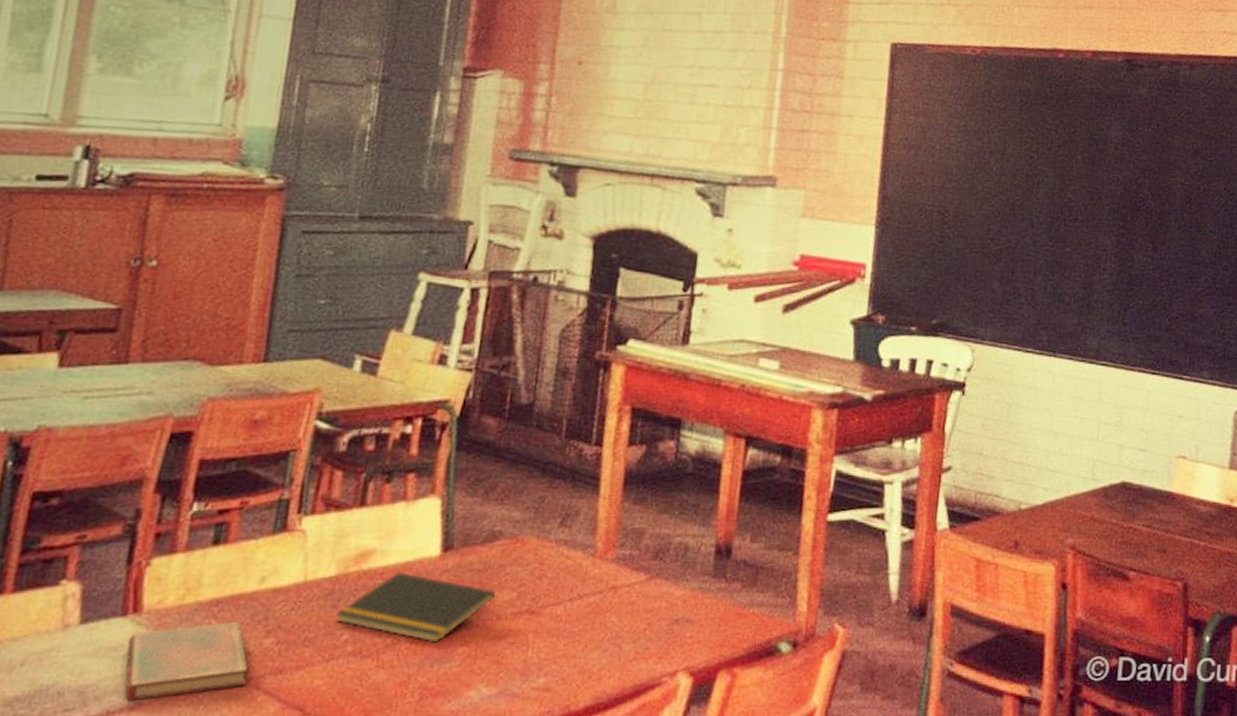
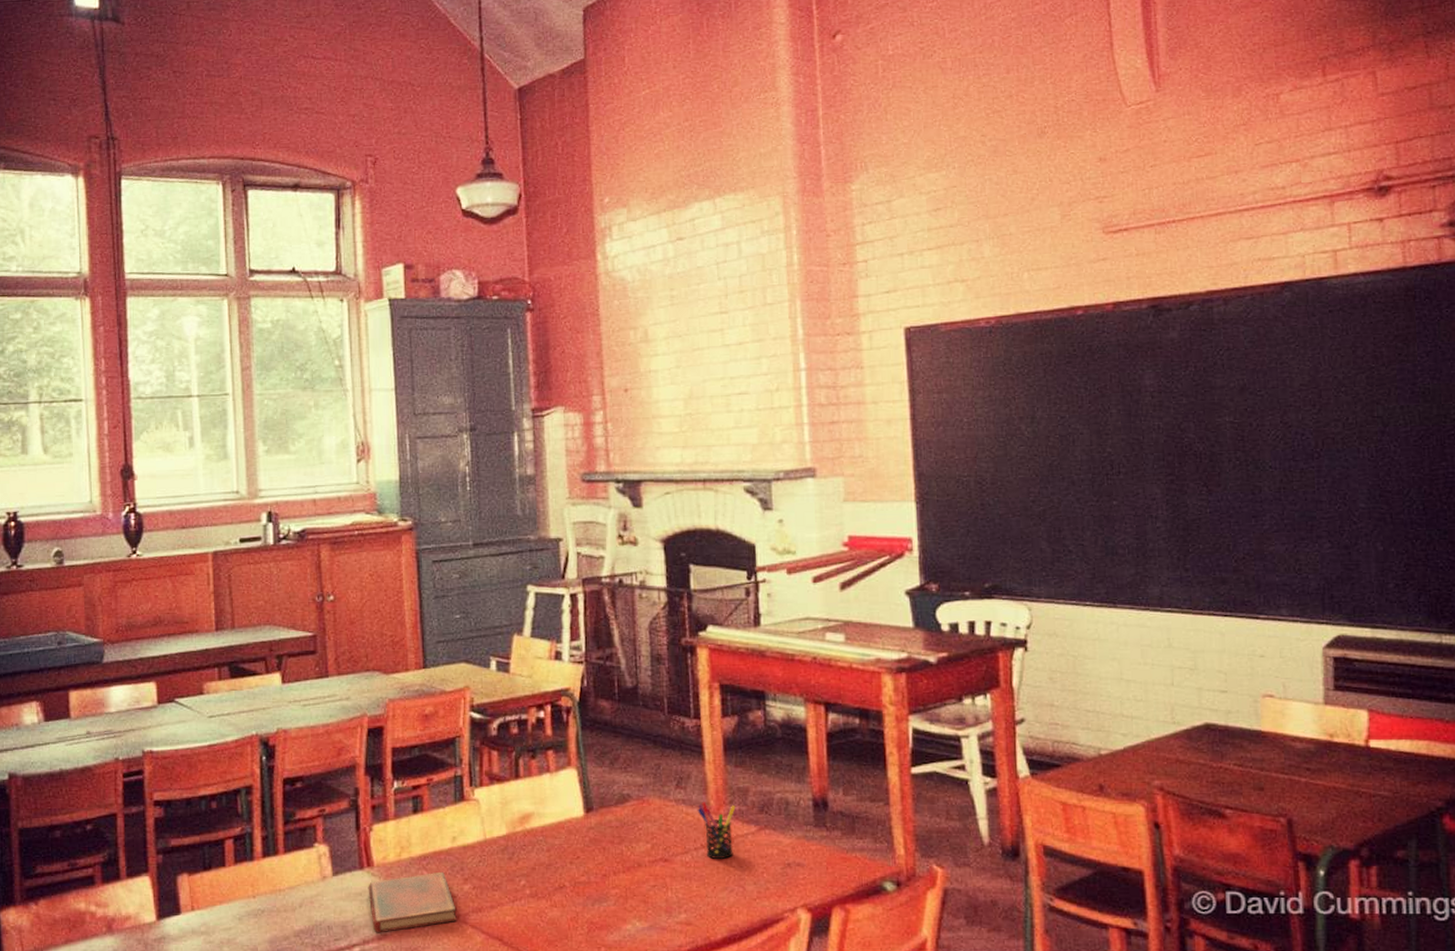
notepad: present [335,572,496,643] -> none [513,830,633,886]
pen holder: none [580,544,627,612] -> present [697,802,736,859]

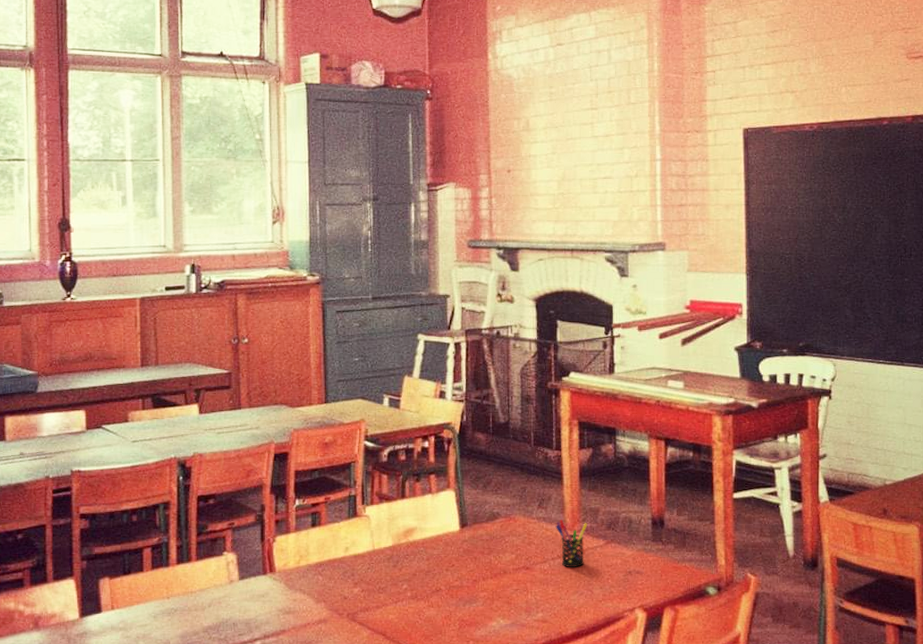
diary: present [368,871,457,933] -> none [270,577,347,629]

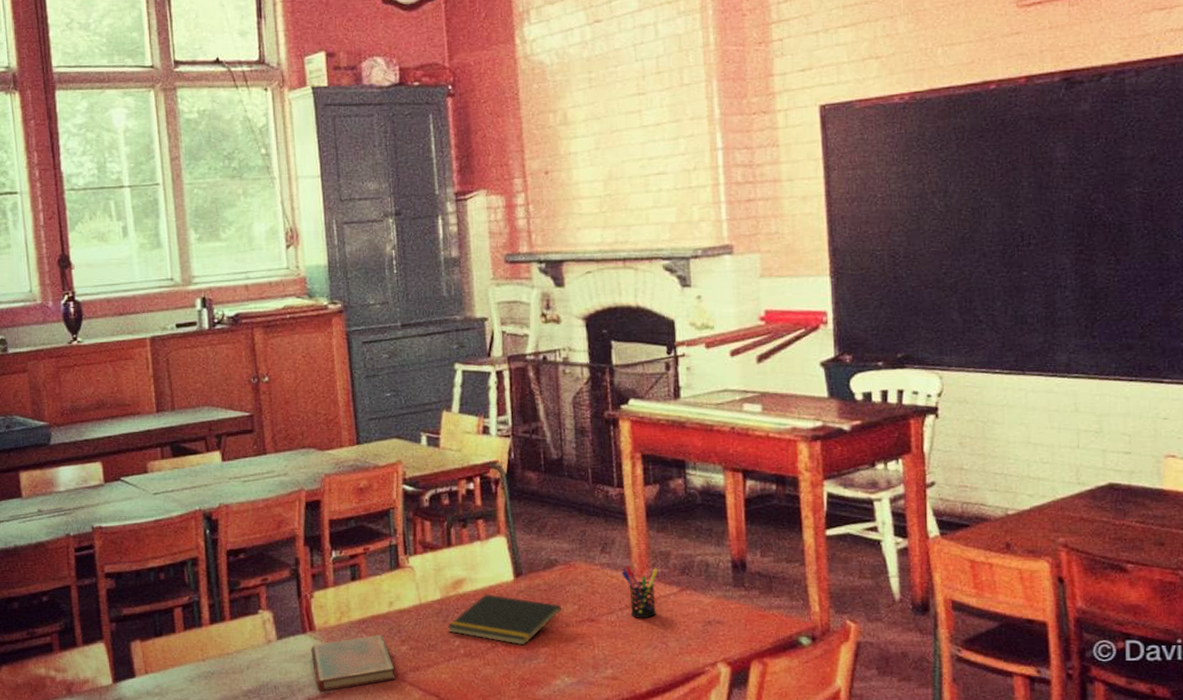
diary: none [270,577,347,629] -> present [311,634,396,692]
notepad: none [397,542,500,590] -> present [447,594,561,646]

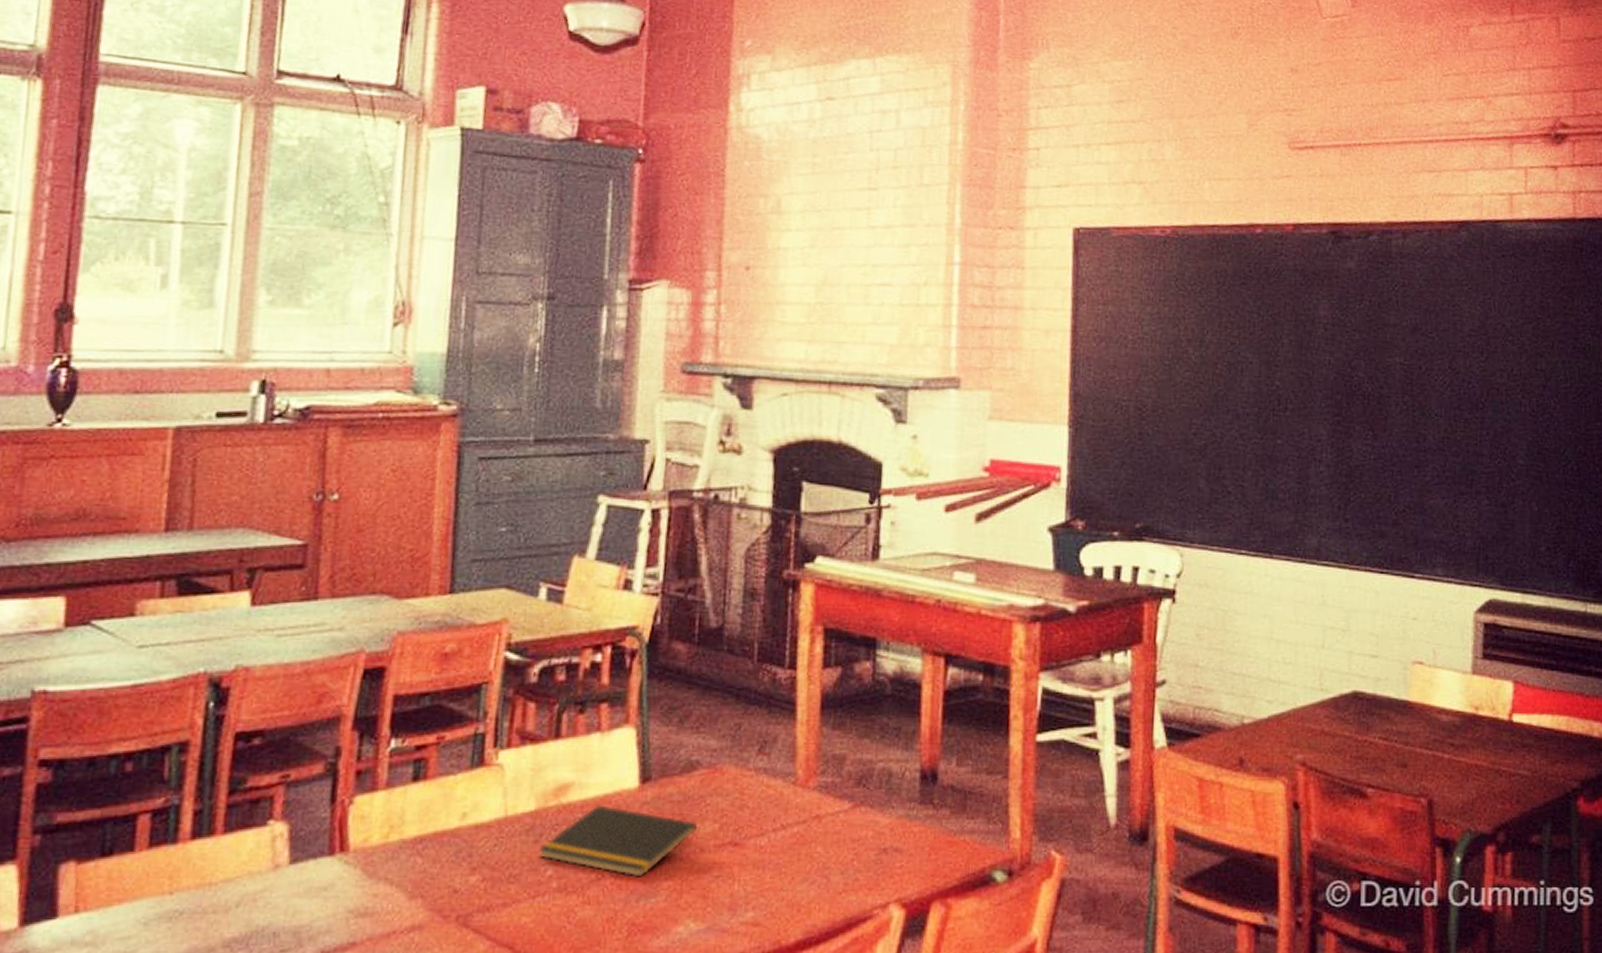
diary: present [311,634,396,692] -> none [336,858,456,941]
pen holder: present [621,565,658,618] -> none [781,772,828,842]

